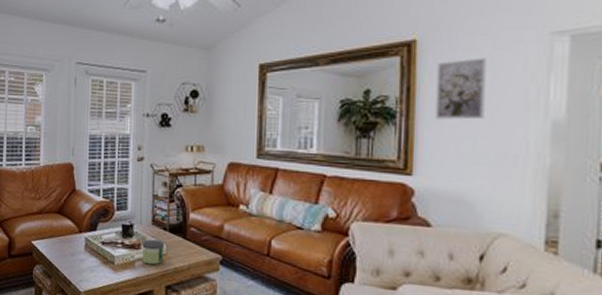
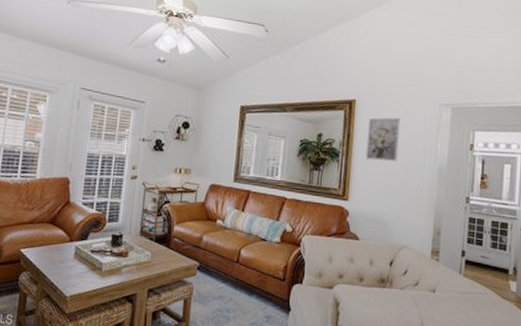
candle: present [142,239,165,265] -> none [129,248,150,271]

